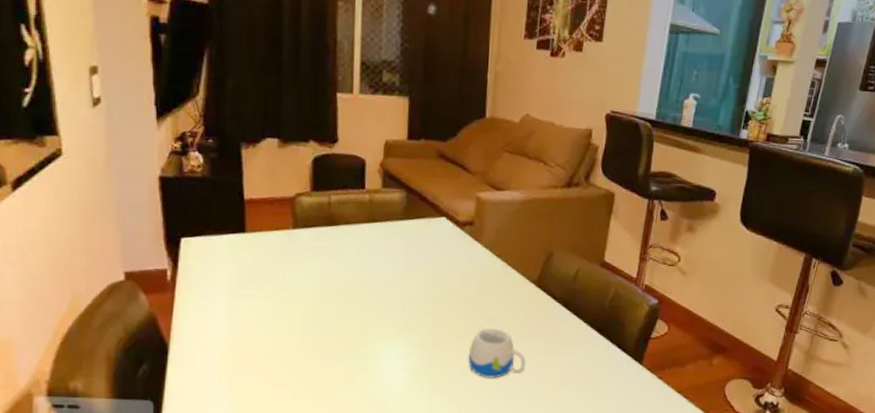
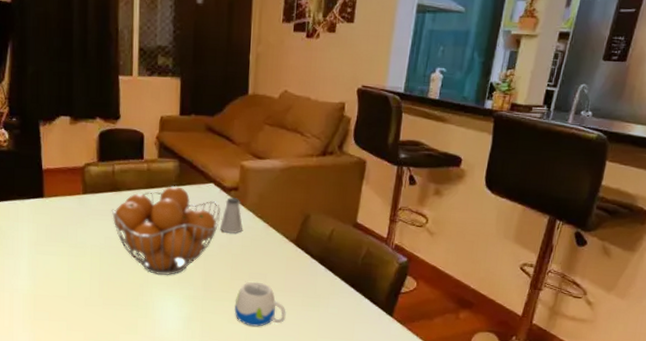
fruit basket: none [326,220,454,323] -> present [111,186,221,276]
saltshaker: none [452,233,478,274] -> present [219,197,243,234]

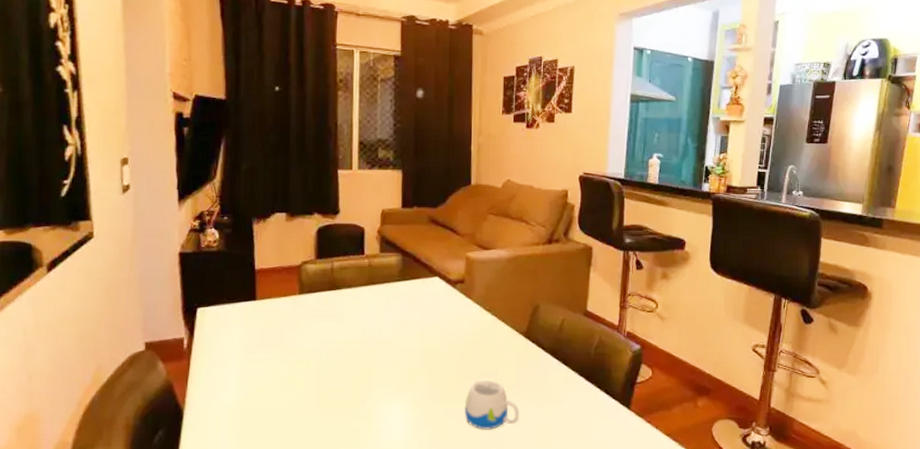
fruit basket: present [111,186,221,276] -> none [330,281,447,379]
saltshaker: present [219,197,243,234] -> none [446,291,470,330]

